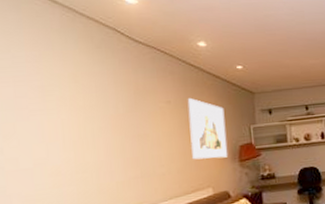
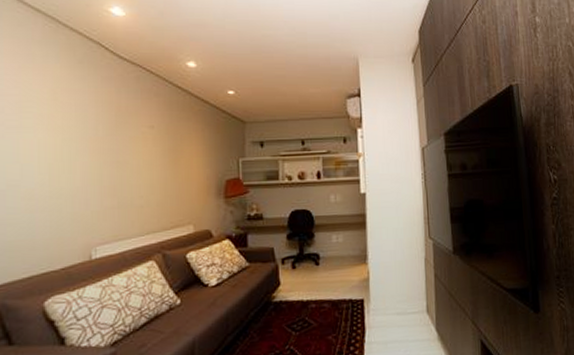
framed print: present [187,97,228,160] -> none [172,123,213,193]

